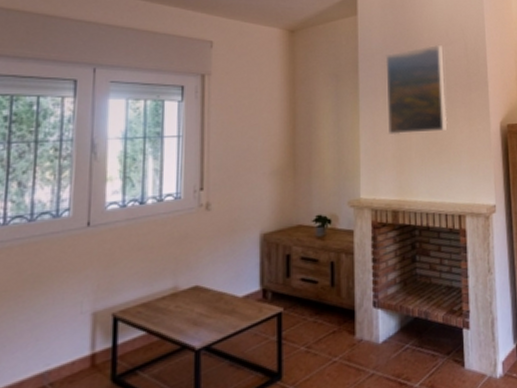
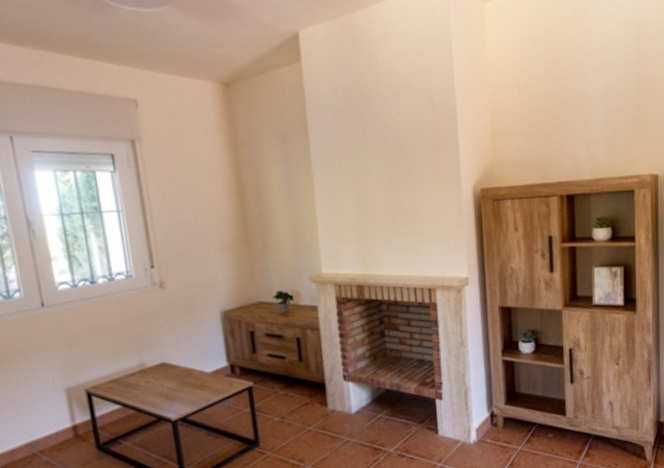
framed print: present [385,44,448,135] -> none [338,95,413,204]

